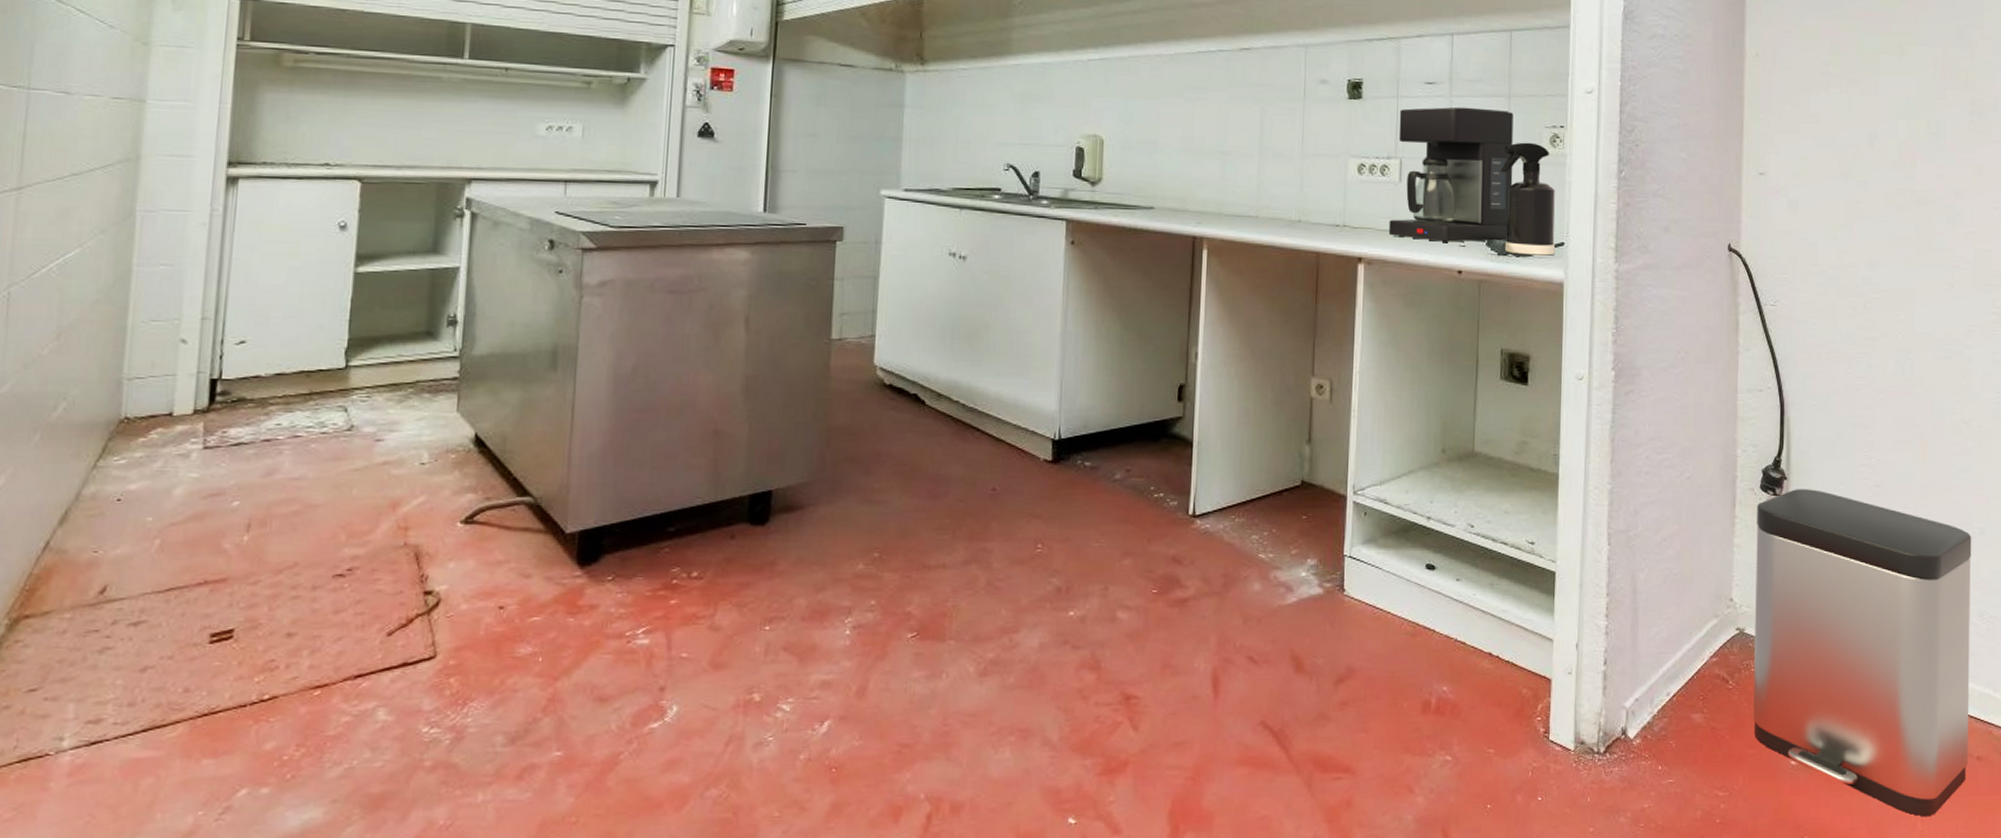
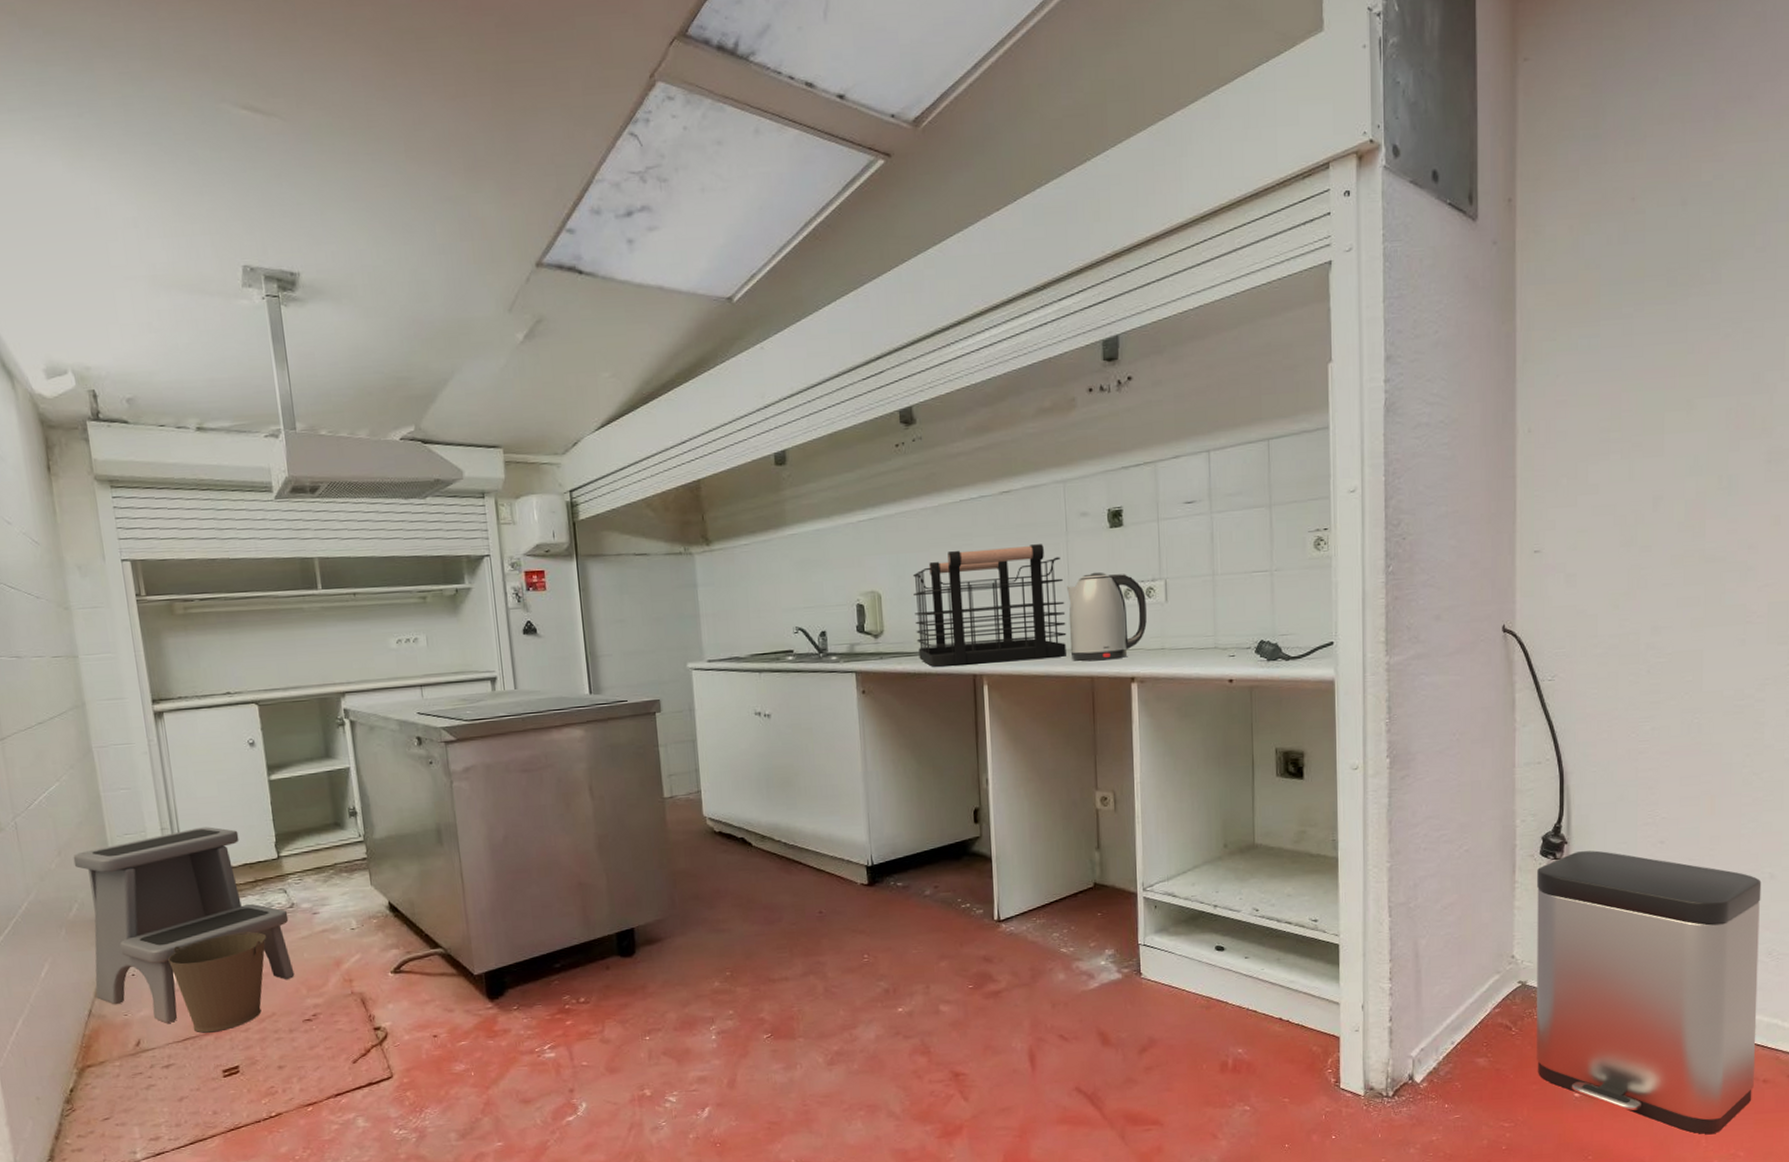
step stool: none [60,321,343,566] -> present [73,827,295,1023]
bucket: none [171,456,308,583] -> present [168,932,266,1033]
dish rack: none [1136,102,1297,228] -> present [912,544,1067,667]
kettle: none [1297,142,1380,236] -> present [1067,571,1148,661]
coffee maker: present [1388,107,1514,242] -> none [1158,520,1279,655]
spray bottle: present [1500,142,1556,256] -> none [1265,548,1324,658]

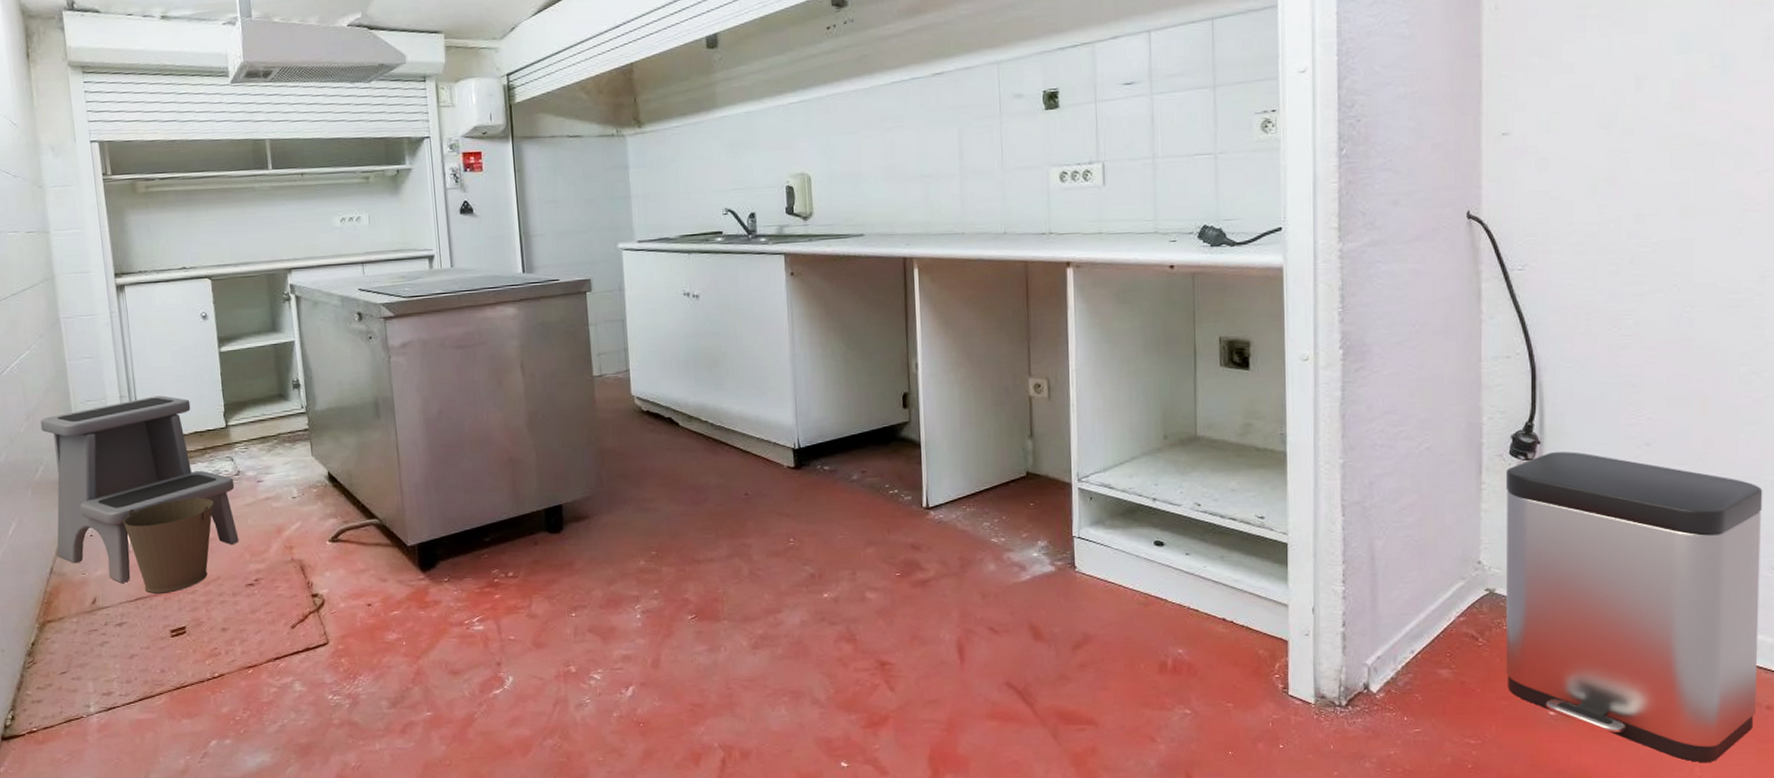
dish rack: present [912,544,1067,667] -> none [842,126,1000,250]
kettle: present [1067,571,1148,661] -> none [1001,154,1084,245]

